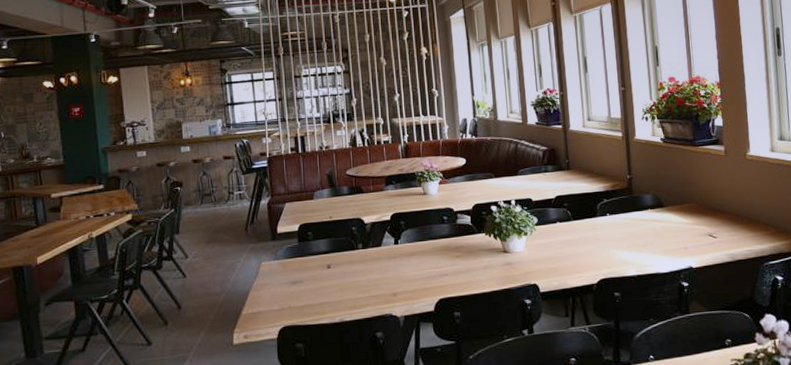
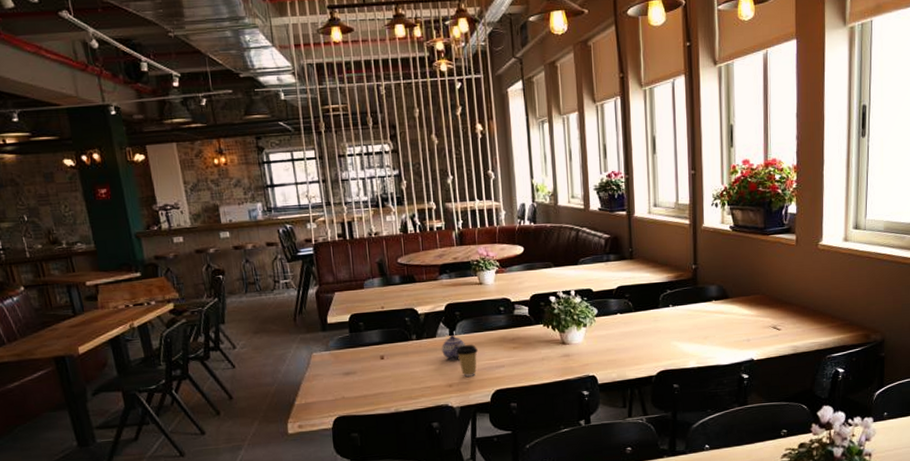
teapot: none [387,243,410,269] -> present [442,334,465,361]
coffee cup: none [401,253,422,286] -> present [456,345,478,377]

